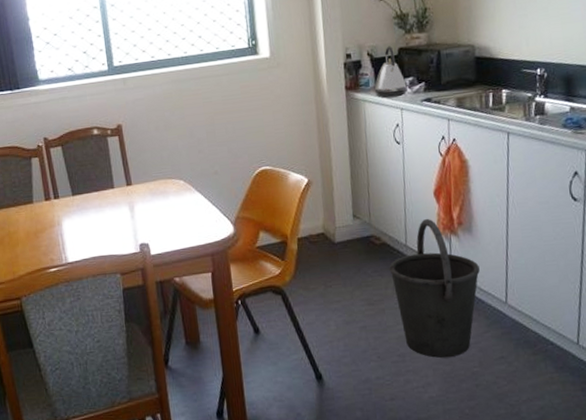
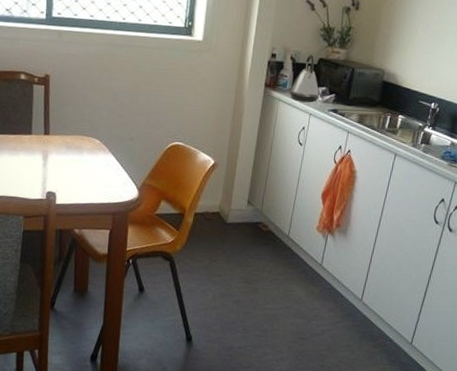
bucket: present [389,218,480,358] -> none [269,216,346,339]

